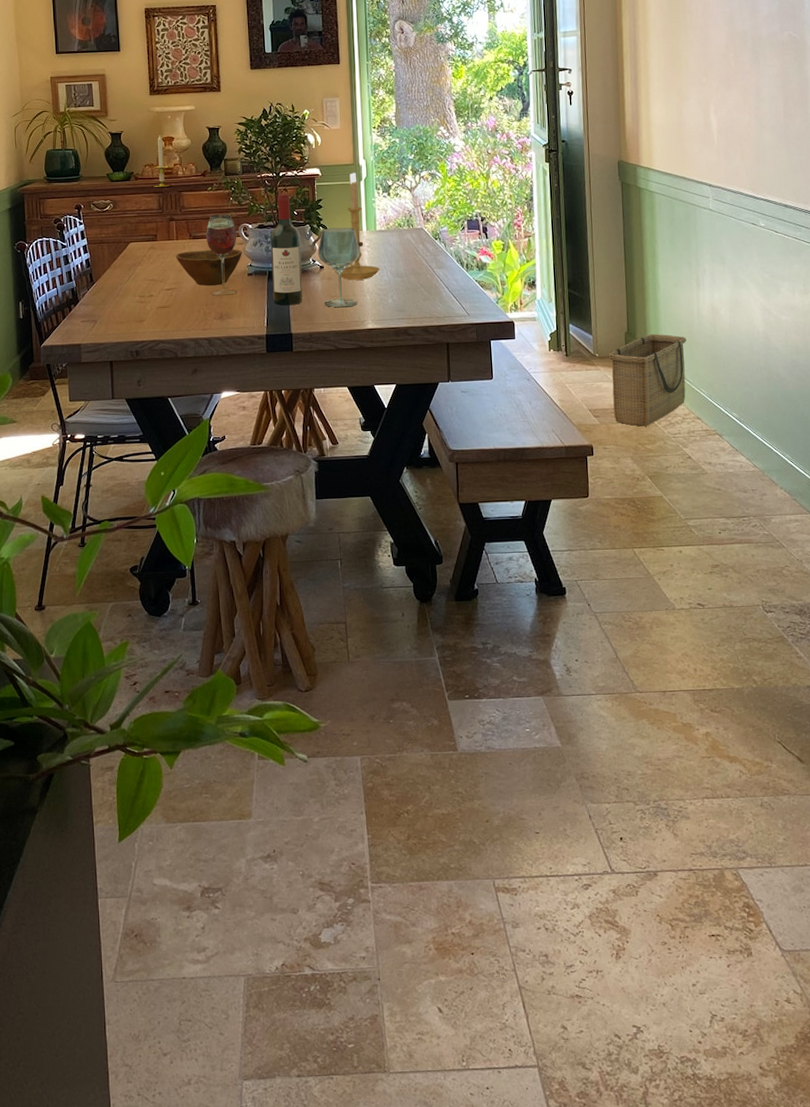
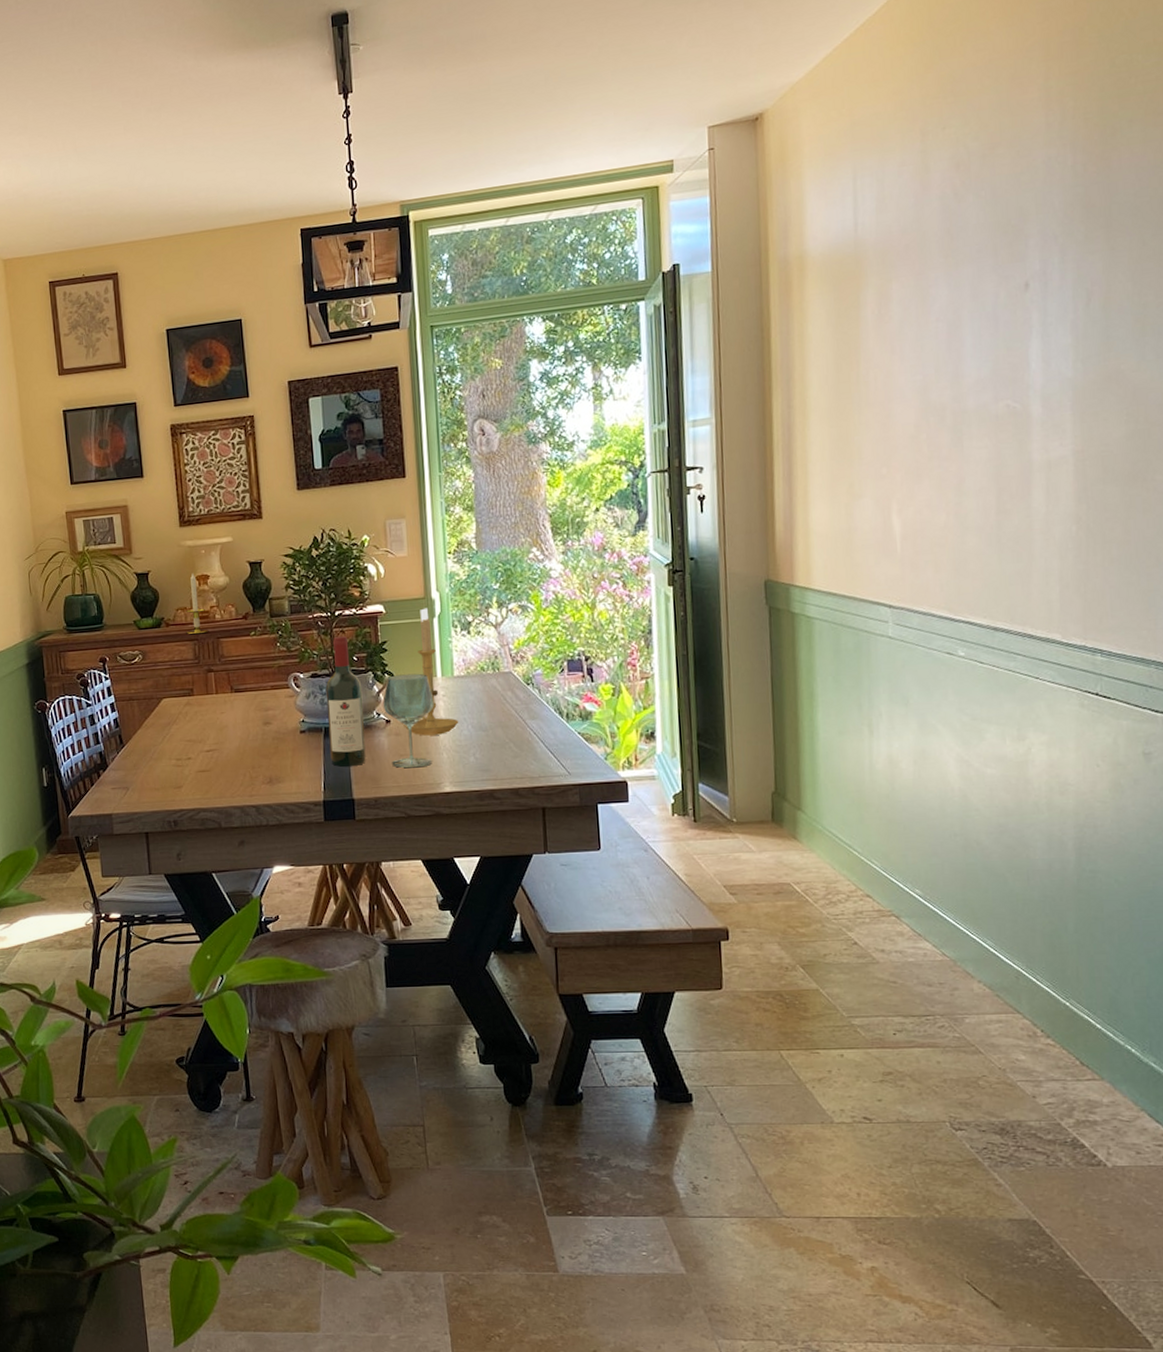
bowl: present [175,249,242,286] -> none [215,702,293,746]
wineglass: present [206,214,237,297] -> none [250,662,287,758]
basket: present [609,334,686,426] -> none [750,793,853,906]

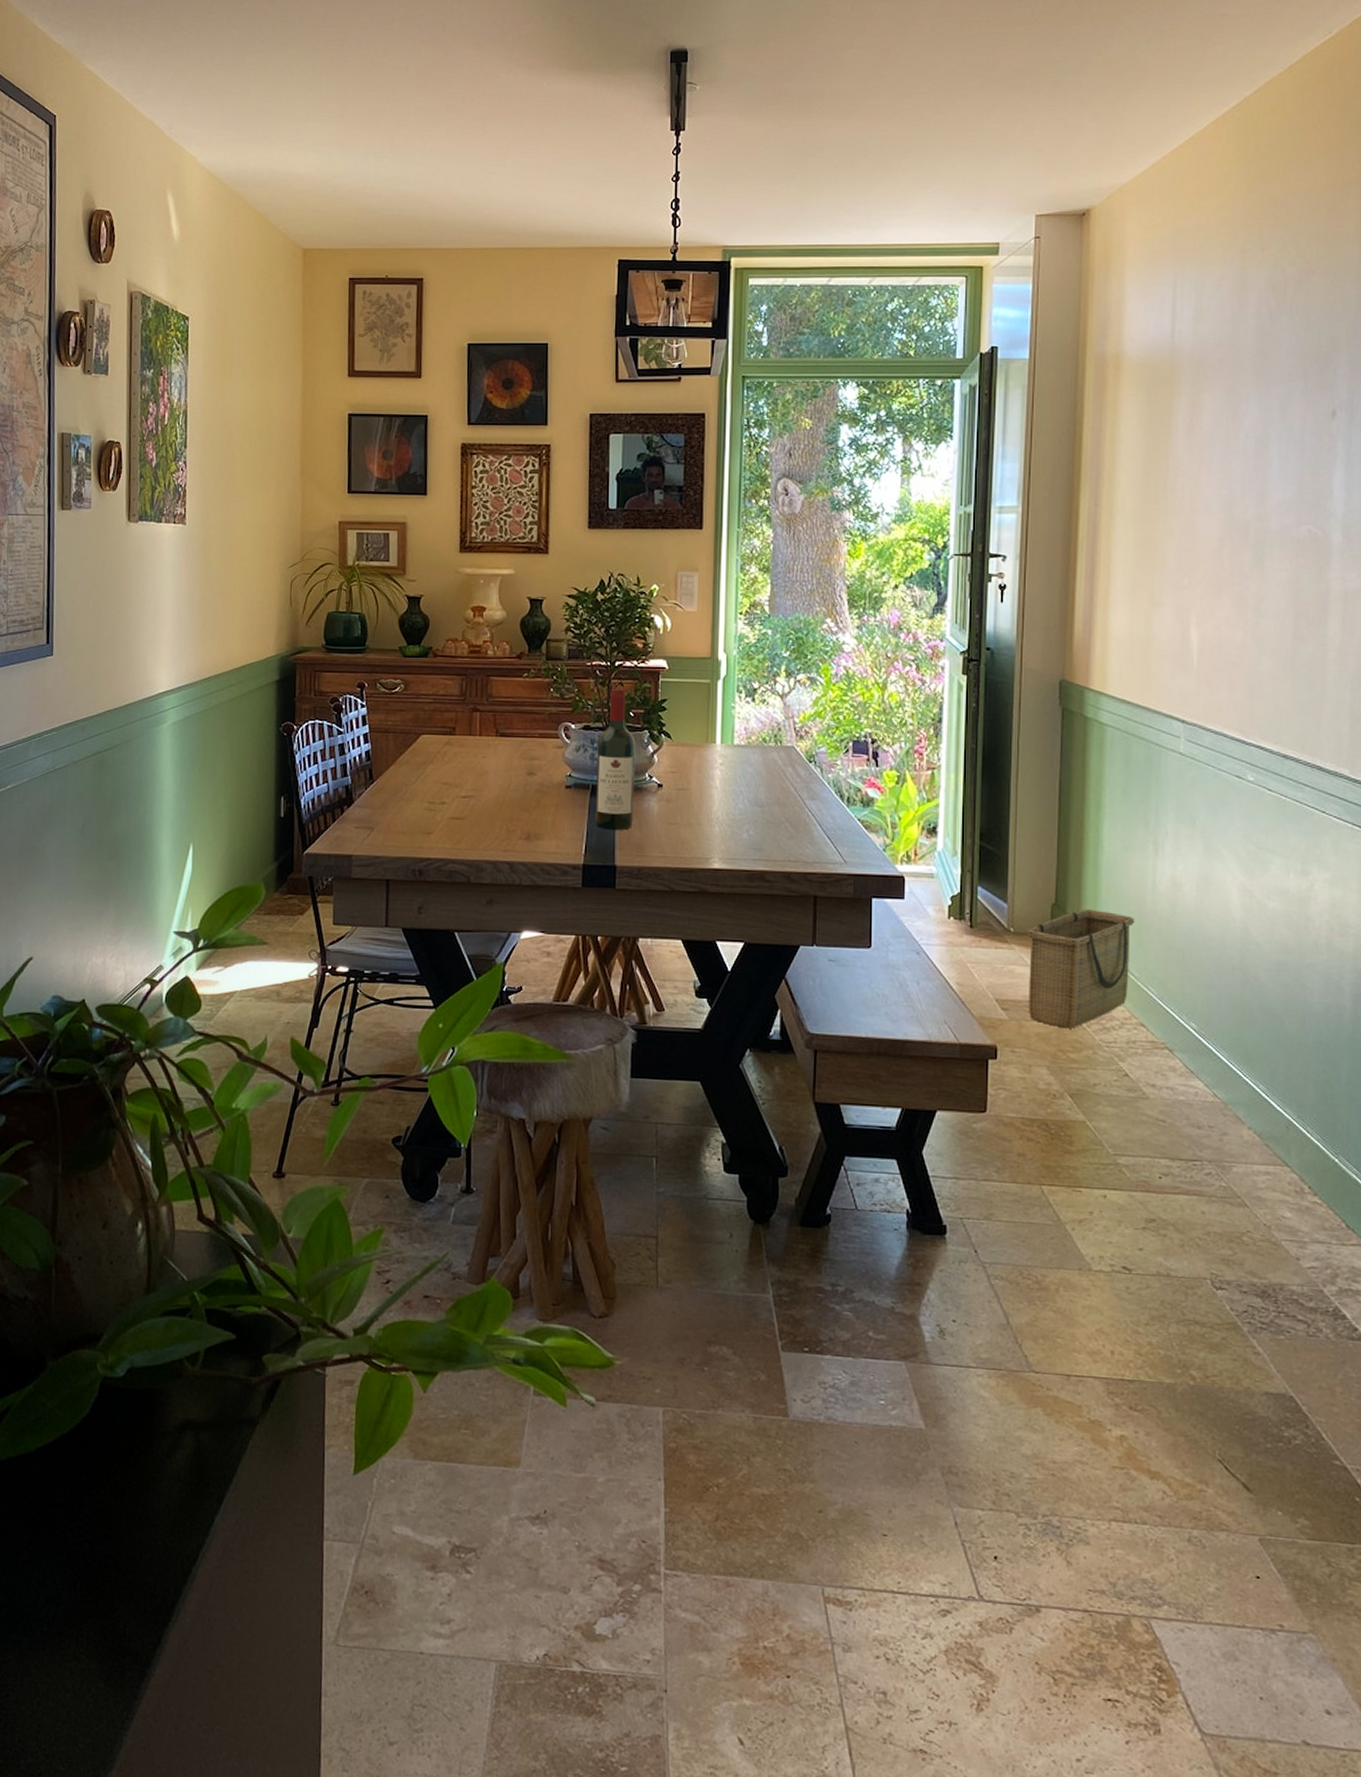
candle: present [186,572,209,635] -> none [454,602,479,669]
wine glass: present [382,673,435,768] -> none [656,736,711,839]
candle holder: present [403,608,459,736] -> none [676,669,735,806]
basket: none [750,793,853,906] -> present [1028,909,1133,1029]

